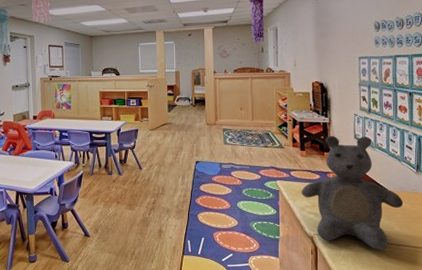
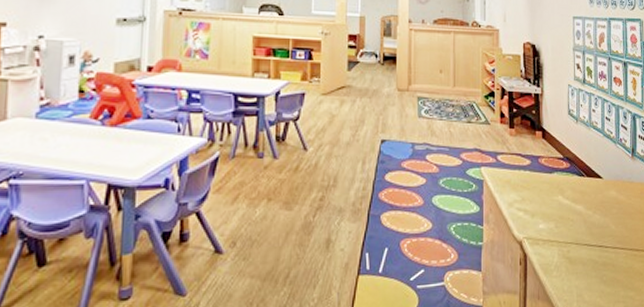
teddy bear: present [301,135,404,250] -> none [509,109,620,256]

